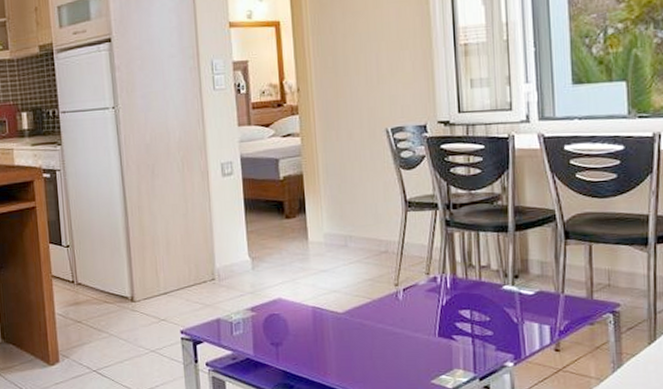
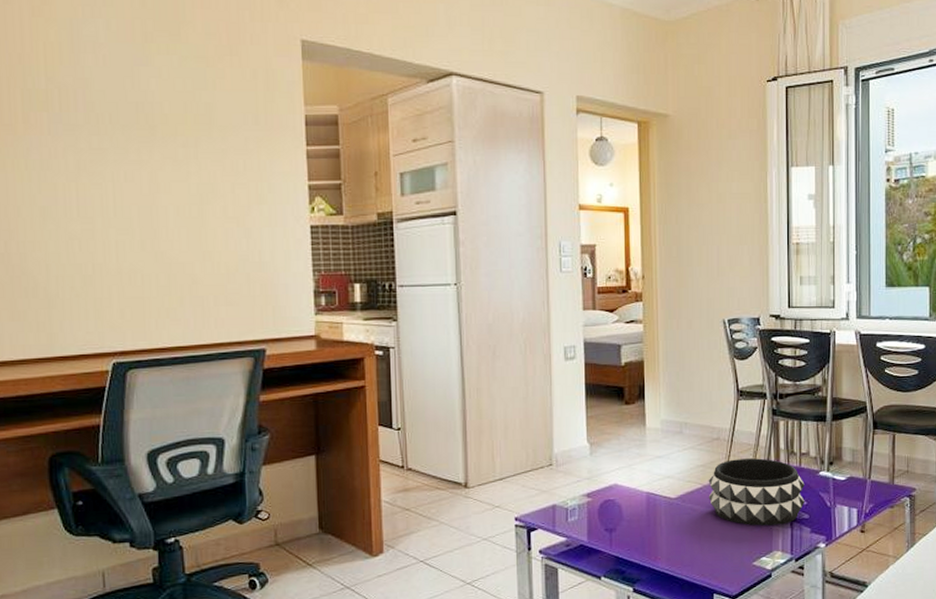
decorative bowl: none [377,271,487,343] -> present [708,458,805,526]

